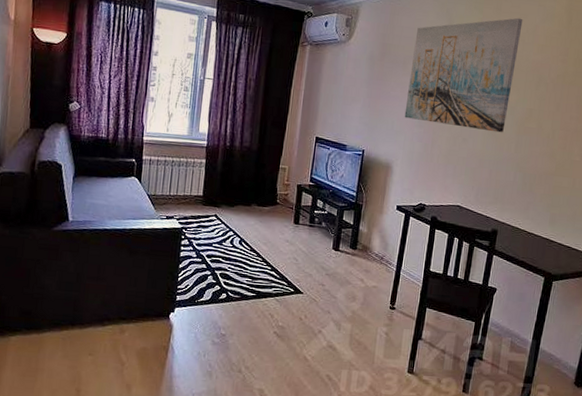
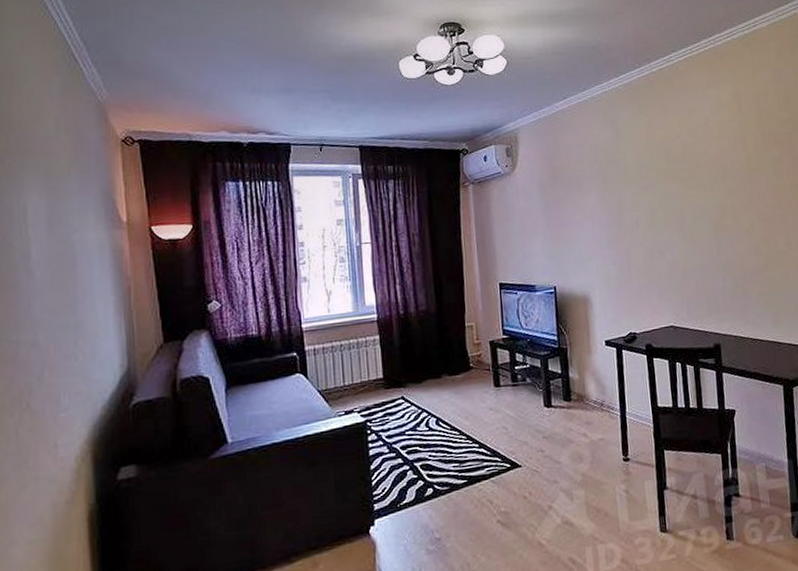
wall art: present [404,17,523,133] -> none [584,113,700,242]

